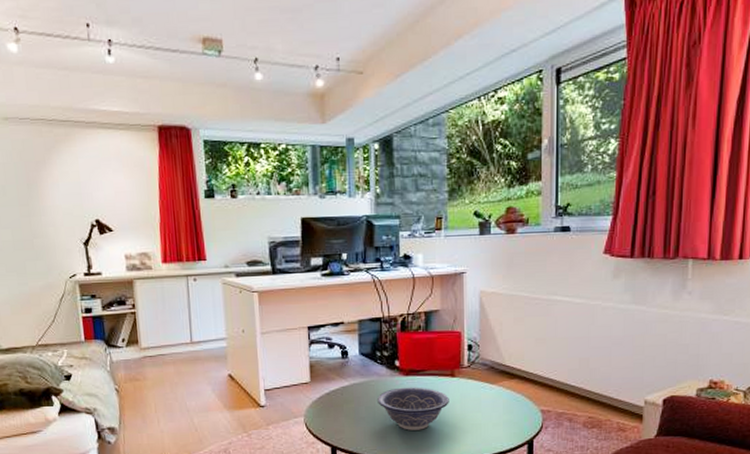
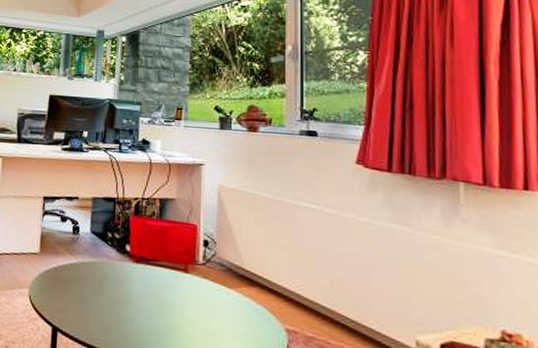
decorative bowl: present [377,387,449,430] -> none [105,274,181,327]

